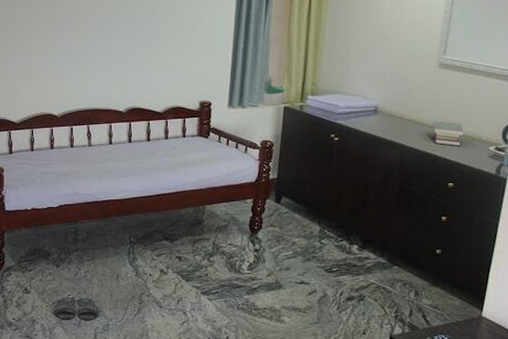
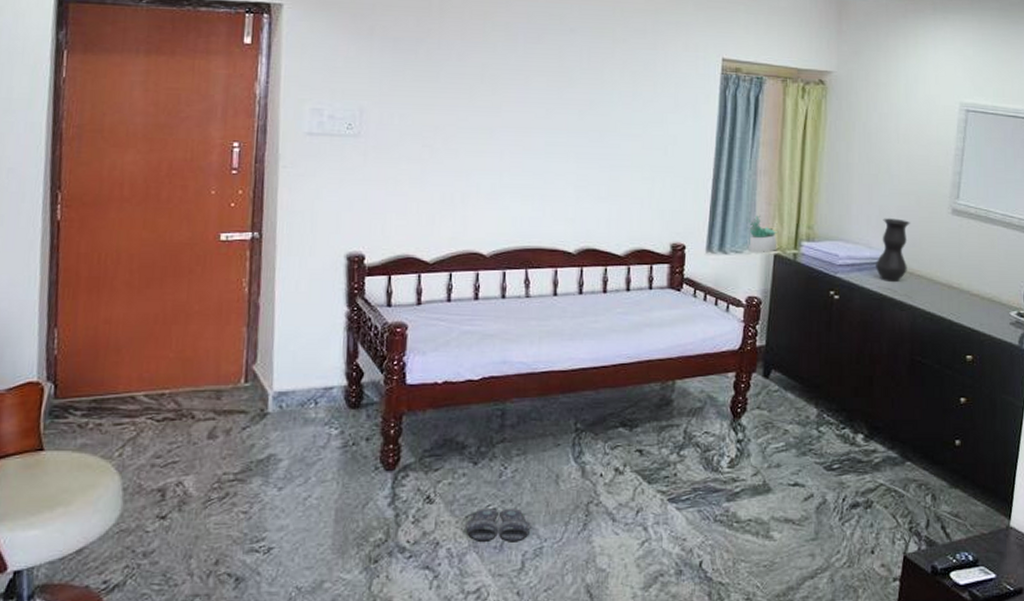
vase: none [370,73,401,126] -> present [876,218,910,283]
books: present [432,120,464,147] -> none [946,277,982,311]

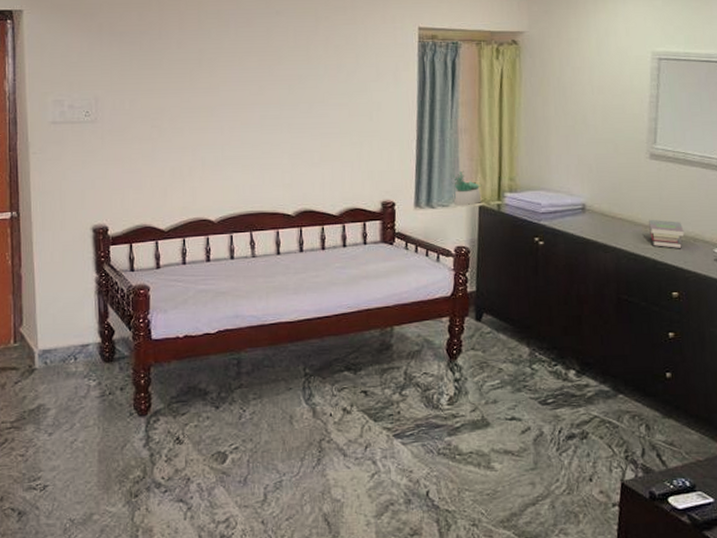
slippers: present [466,508,531,542] -> none [212,446,270,477]
vase: present [876,218,910,283] -> none [577,166,609,227]
books: none [946,277,982,311] -> present [648,219,685,249]

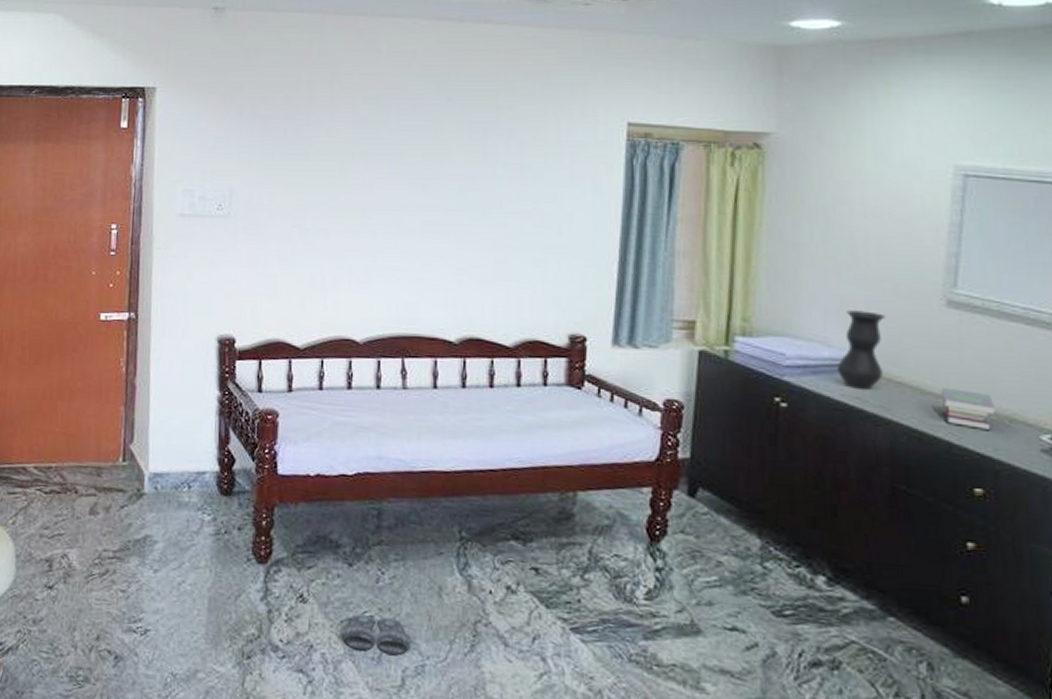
slippers: none [212,446,270,477] -> present [341,614,412,656]
succulent plant: present [452,170,482,206] -> none [664,303,704,349]
vase: none [577,166,609,227] -> present [837,310,885,391]

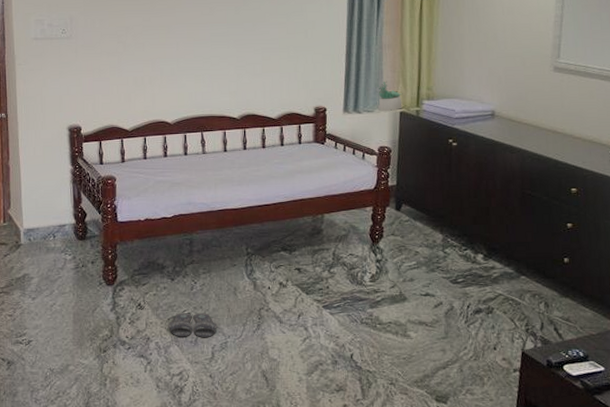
succulent plant: none [664,303,704,349] -> present [377,81,403,112]
vase: present [837,310,885,391] -> none [487,77,517,131]
books: present [940,386,996,431] -> none [550,124,584,151]

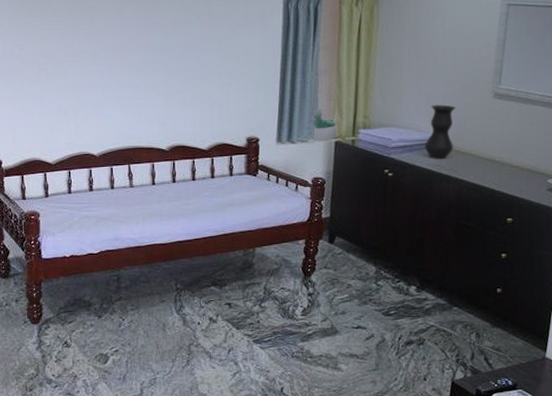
slippers: present [168,313,217,338] -> none [96,349,146,375]
vase: none [487,77,517,131] -> present [425,105,456,160]

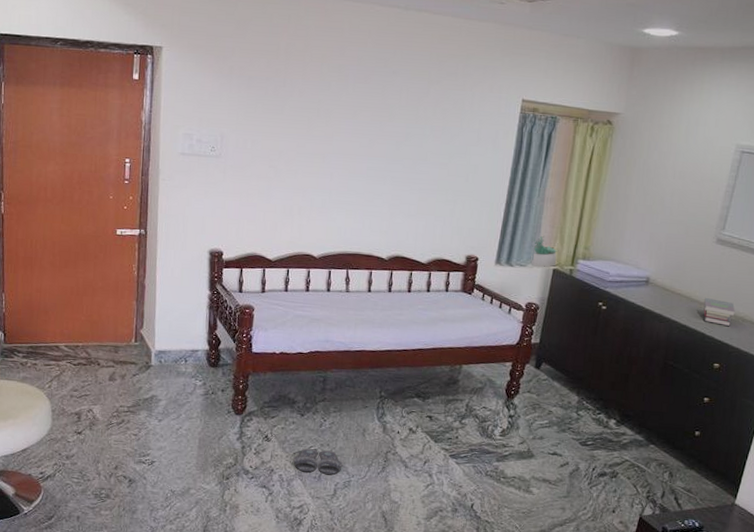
slippers: none [96,349,146,375] -> present [293,448,343,476]
vase: present [425,105,456,160] -> none [641,244,677,299]
books: none [488,153,521,180] -> present [703,297,735,327]

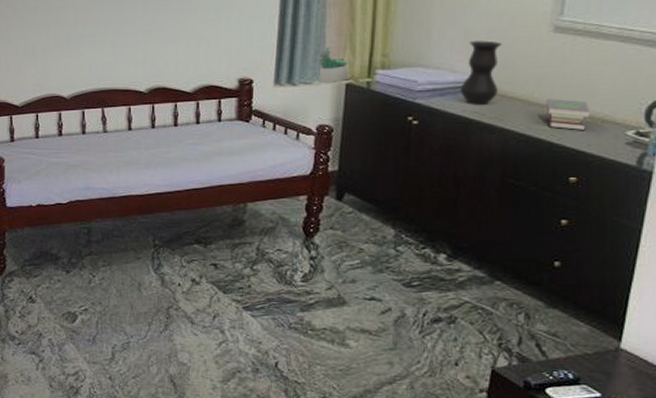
slippers: present [293,448,343,476] -> none [63,308,119,337]
vase: none [641,244,677,299] -> present [461,40,502,106]

